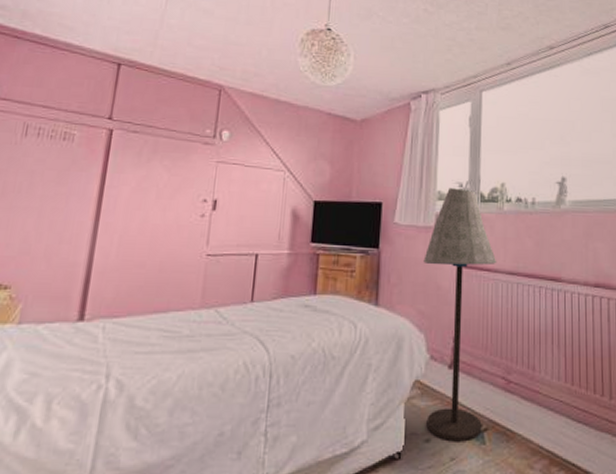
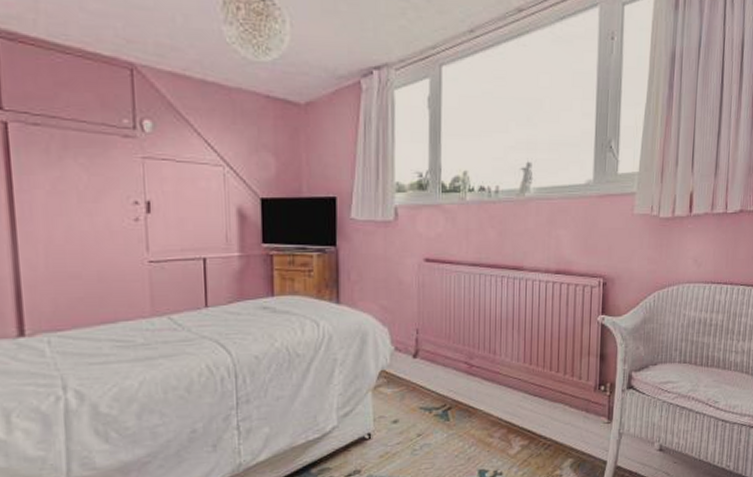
floor lamp: present [423,188,497,442] -> none [384,179,460,421]

